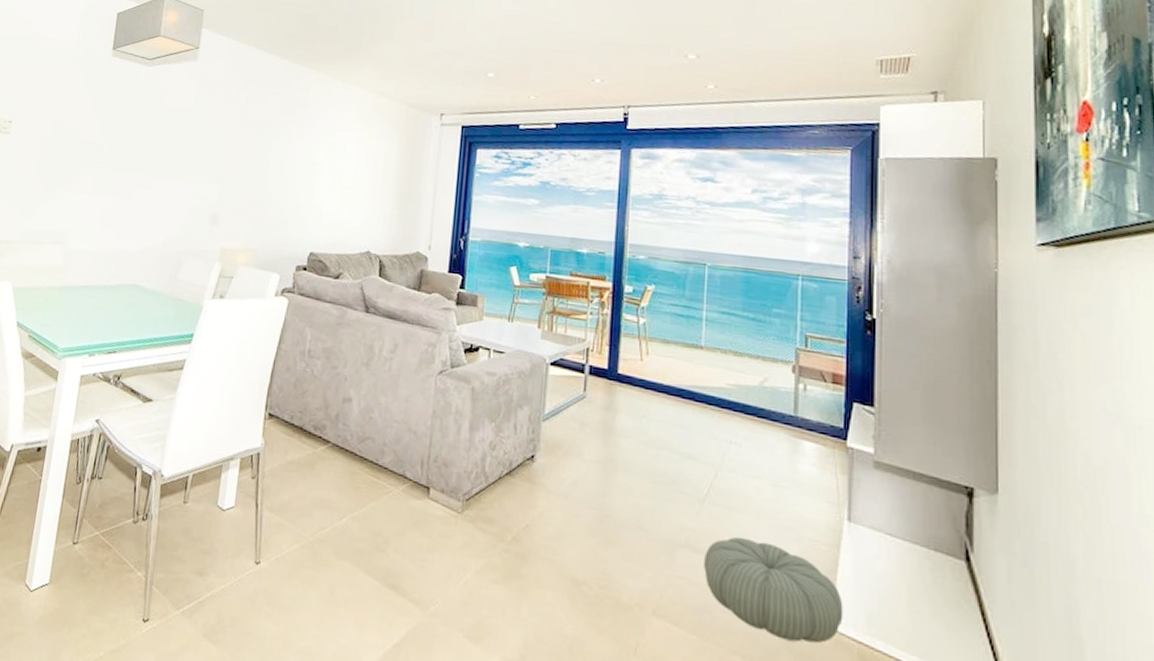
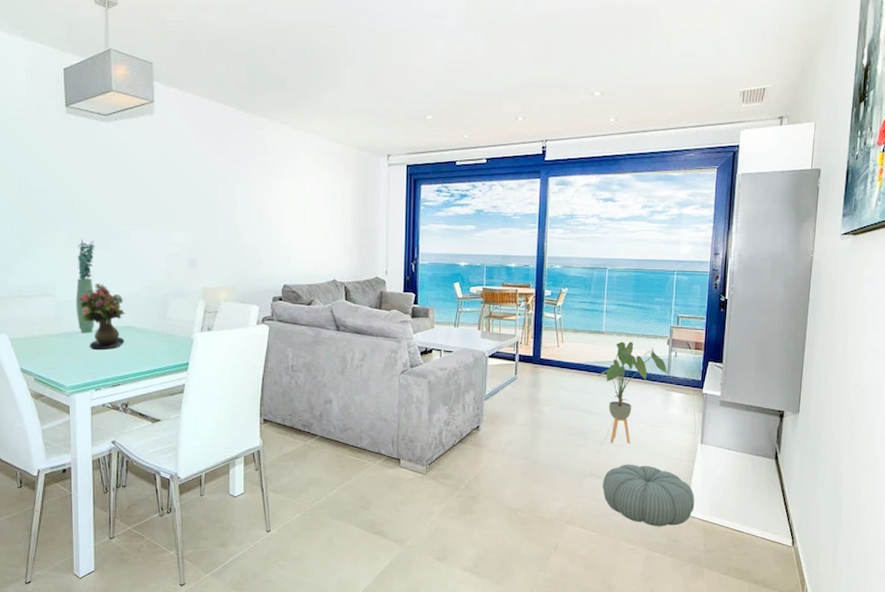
vase: none [84,185,116,290] -> present [75,239,95,334]
bouquet: none [88,233,136,310] -> present [79,282,126,351]
house plant: none [695,361,794,507] -> present [598,341,668,443]

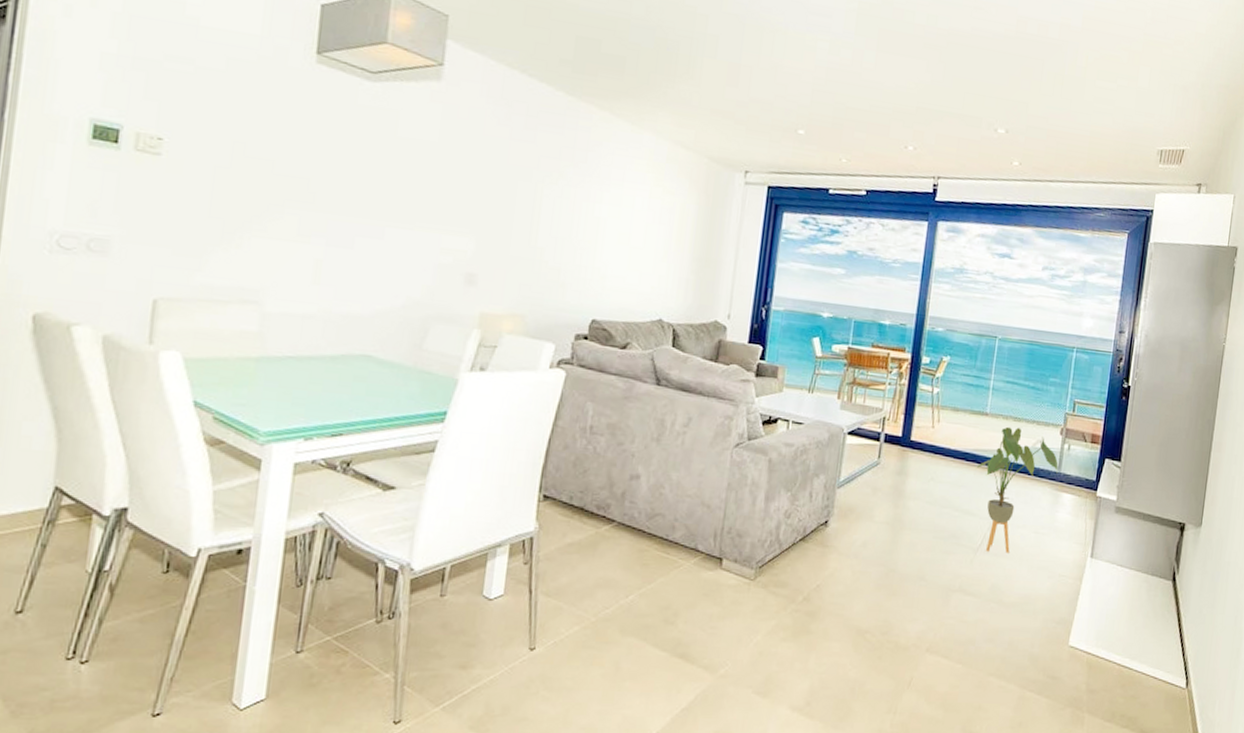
vase: present [75,239,95,334] -> none [291,232,333,361]
bouquet: present [79,282,126,351] -> none [297,292,365,385]
pouf: present [603,464,695,526] -> none [972,578,1080,659]

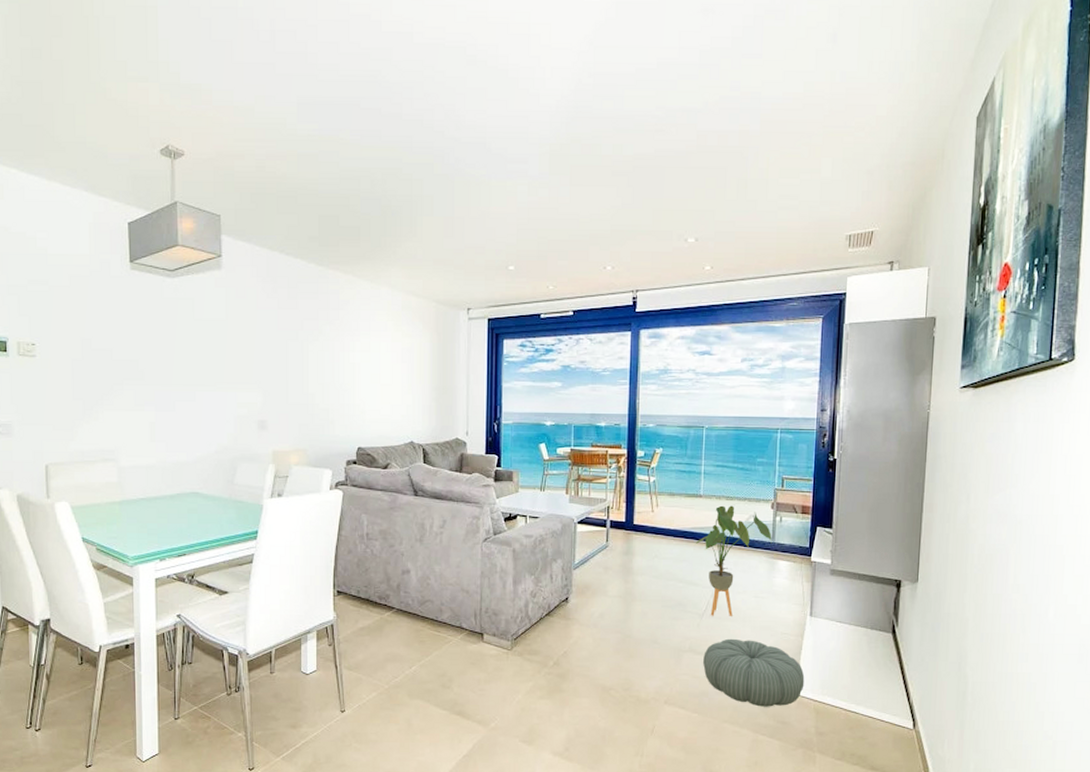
pouf: none [972,578,1080,659] -> present [703,638,805,707]

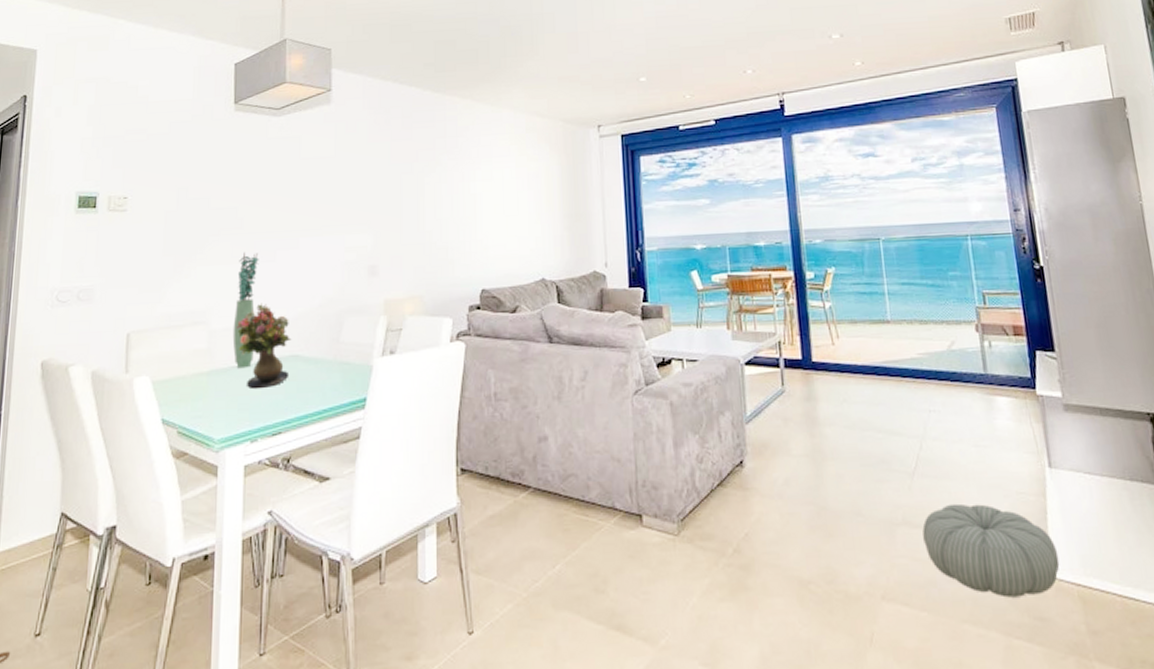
vase: none [139,401,160,501] -> present [232,252,259,369]
bouquet: none [143,446,192,518] -> present [237,303,292,389]
house plant: present [696,505,772,616] -> none [891,331,984,475]

